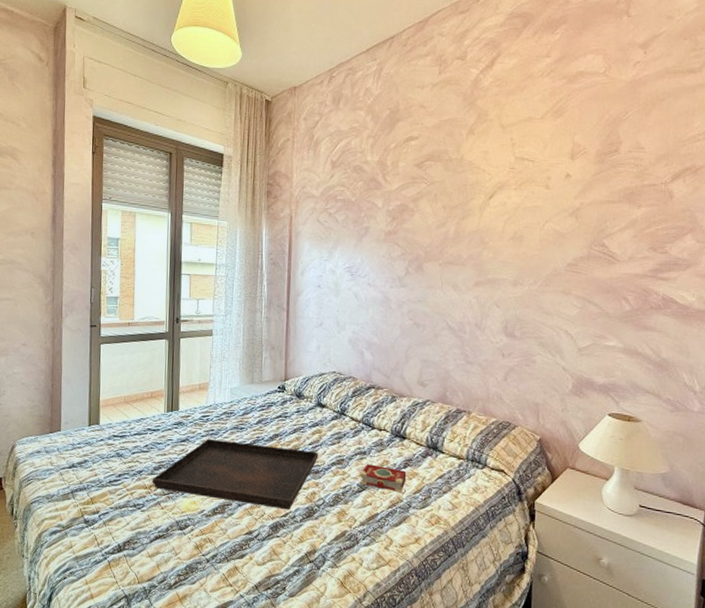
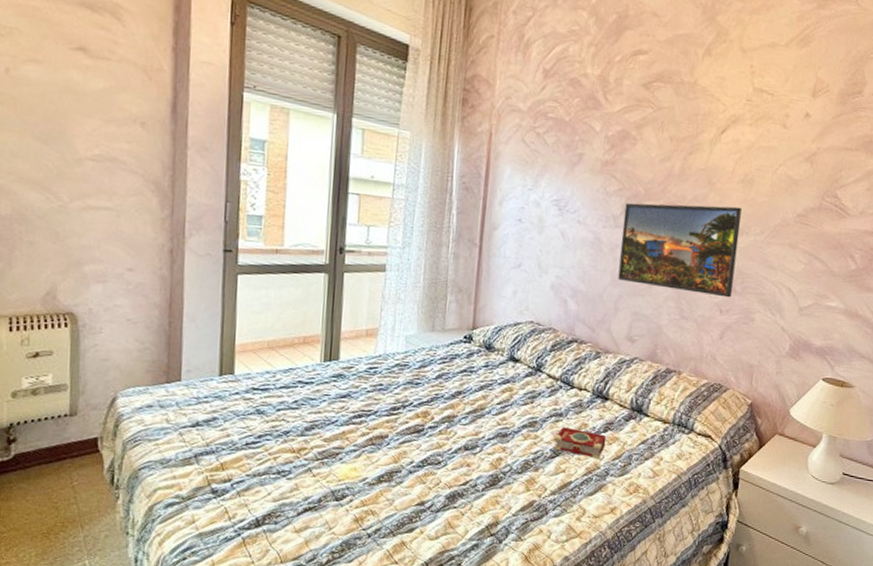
serving tray: present [152,438,319,510] -> none [301,394,508,478]
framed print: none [406,261,515,343] -> present [618,203,742,298]

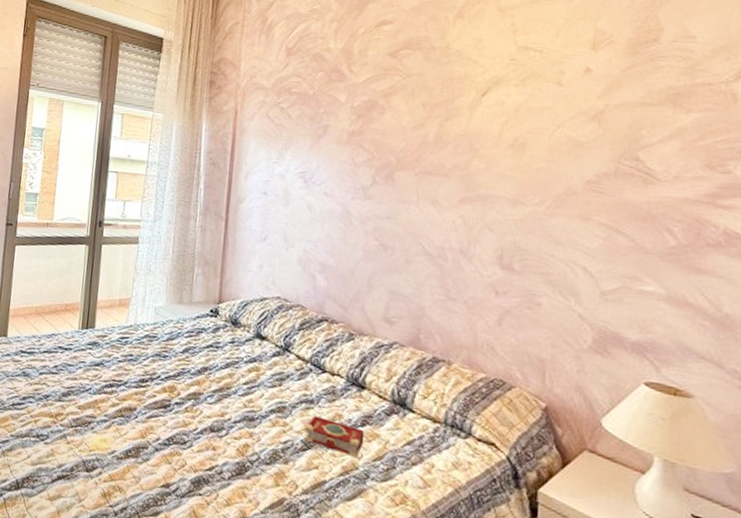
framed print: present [618,203,742,298] -> none [370,173,514,278]

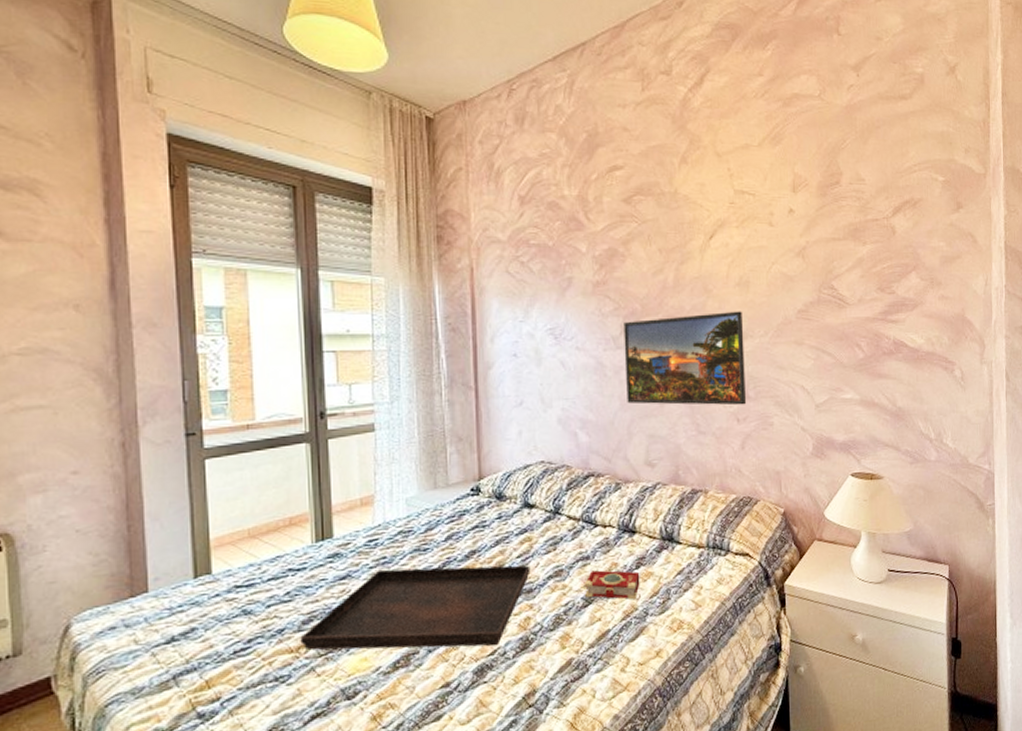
serving tray: none [59,364,255,463] -> present [300,565,531,650]
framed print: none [370,173,514,278] -> present [623,311,747,406]

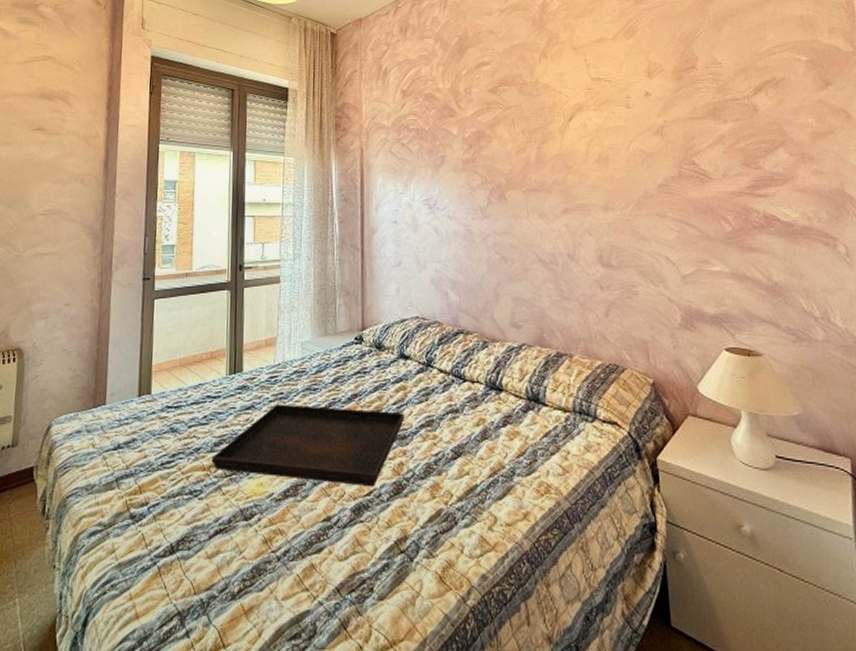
book: present [583,570,640,600] -> none [453,424,507,458]
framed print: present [623,311,747,406] -> none [490,185,610,274]

